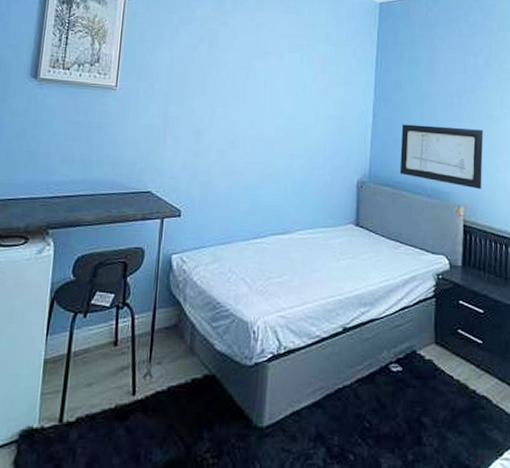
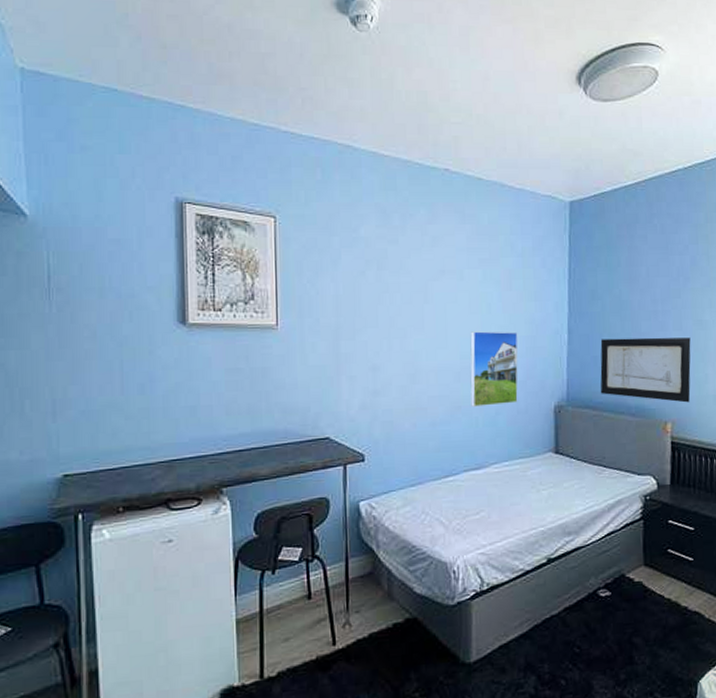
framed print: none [282,107,328,176] -> present [470,331,518,407]

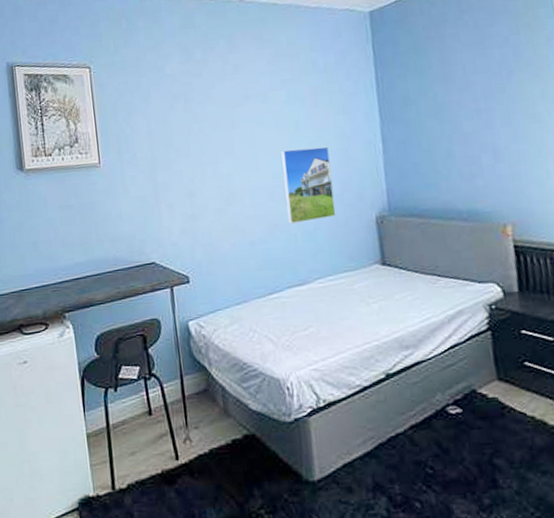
wall art: present [600,337,691,403] -> none [419,133,531,203]

